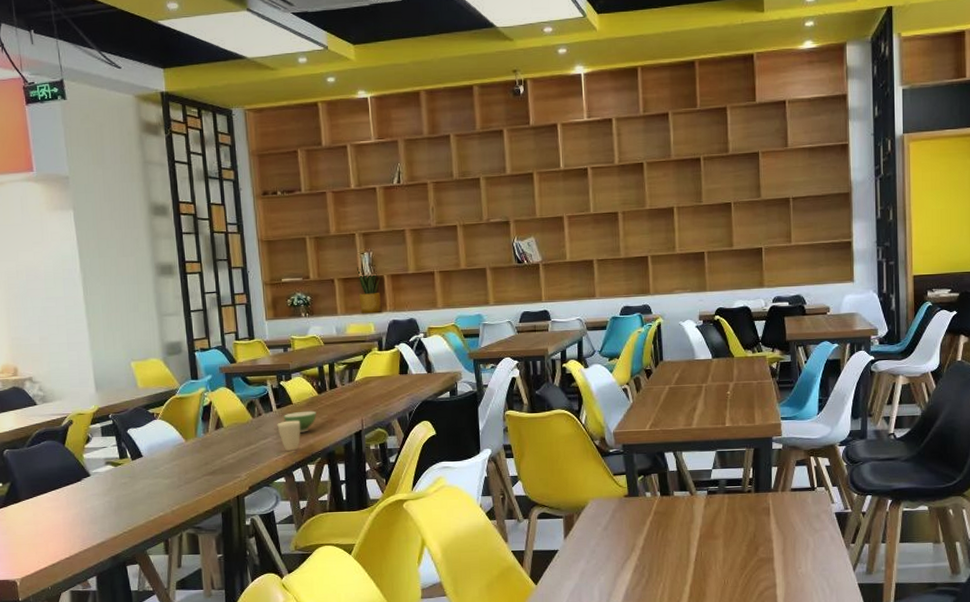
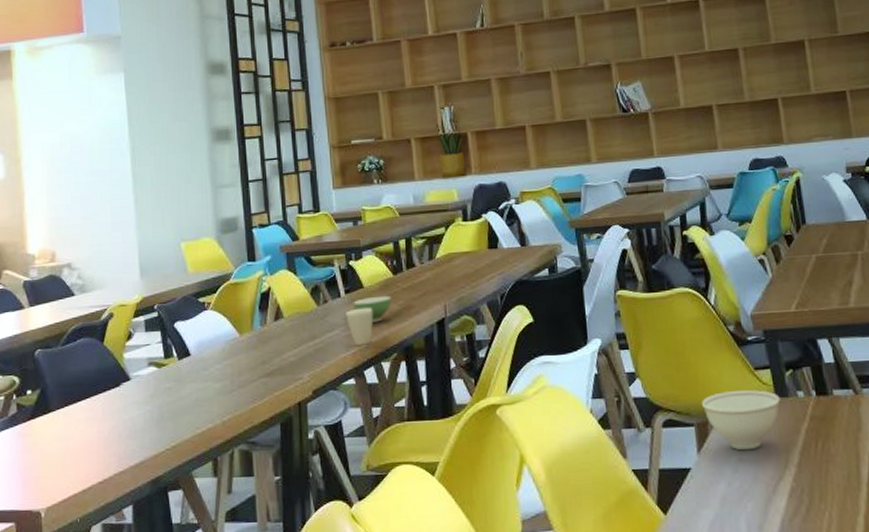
bowl: none [569,490,632,537] -> present [701,389,780,451]

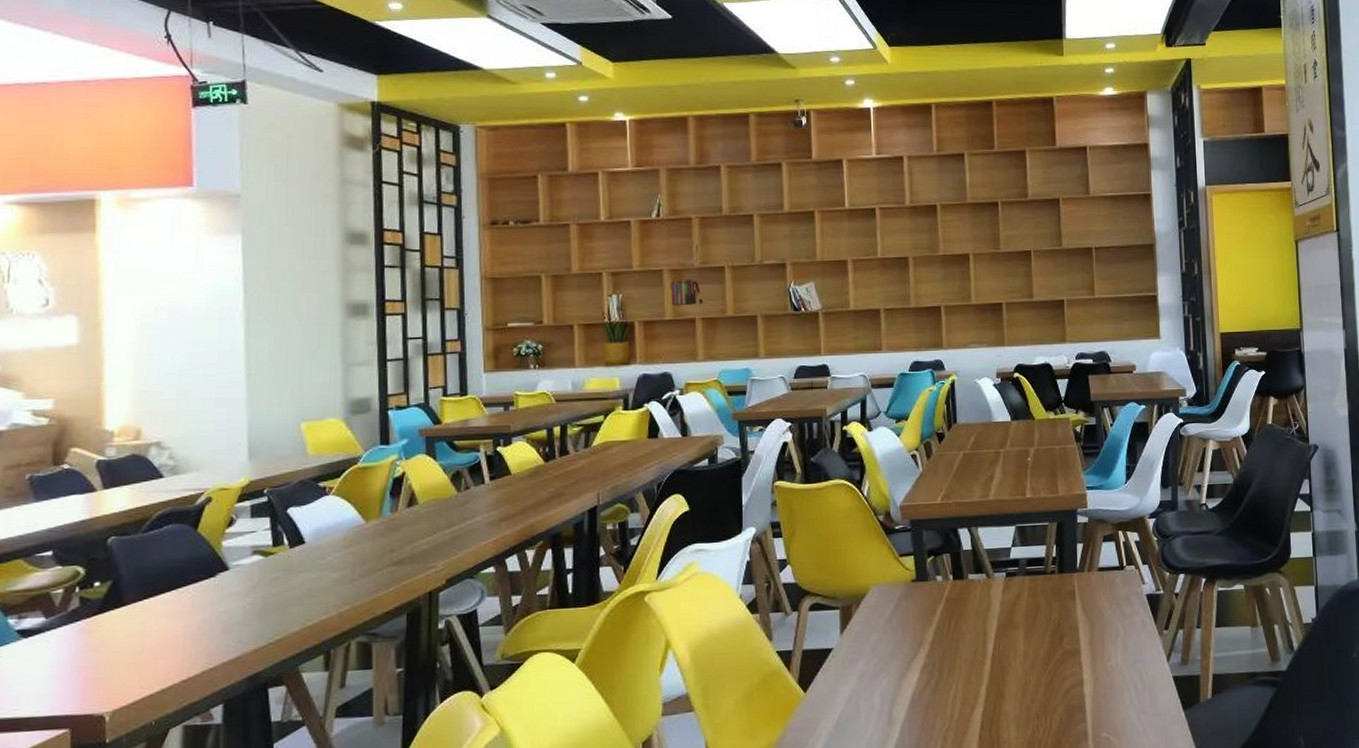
cup: present [345,307,374,346] -> none [489,494,520,533]
bowl: present [353,295,392,323] -> none [498,482,541,510]
books: none [499,87,532,115] -> present [671,280,704,306]
bowl: present [701,389,780,451] -> none [847,574,920,631]

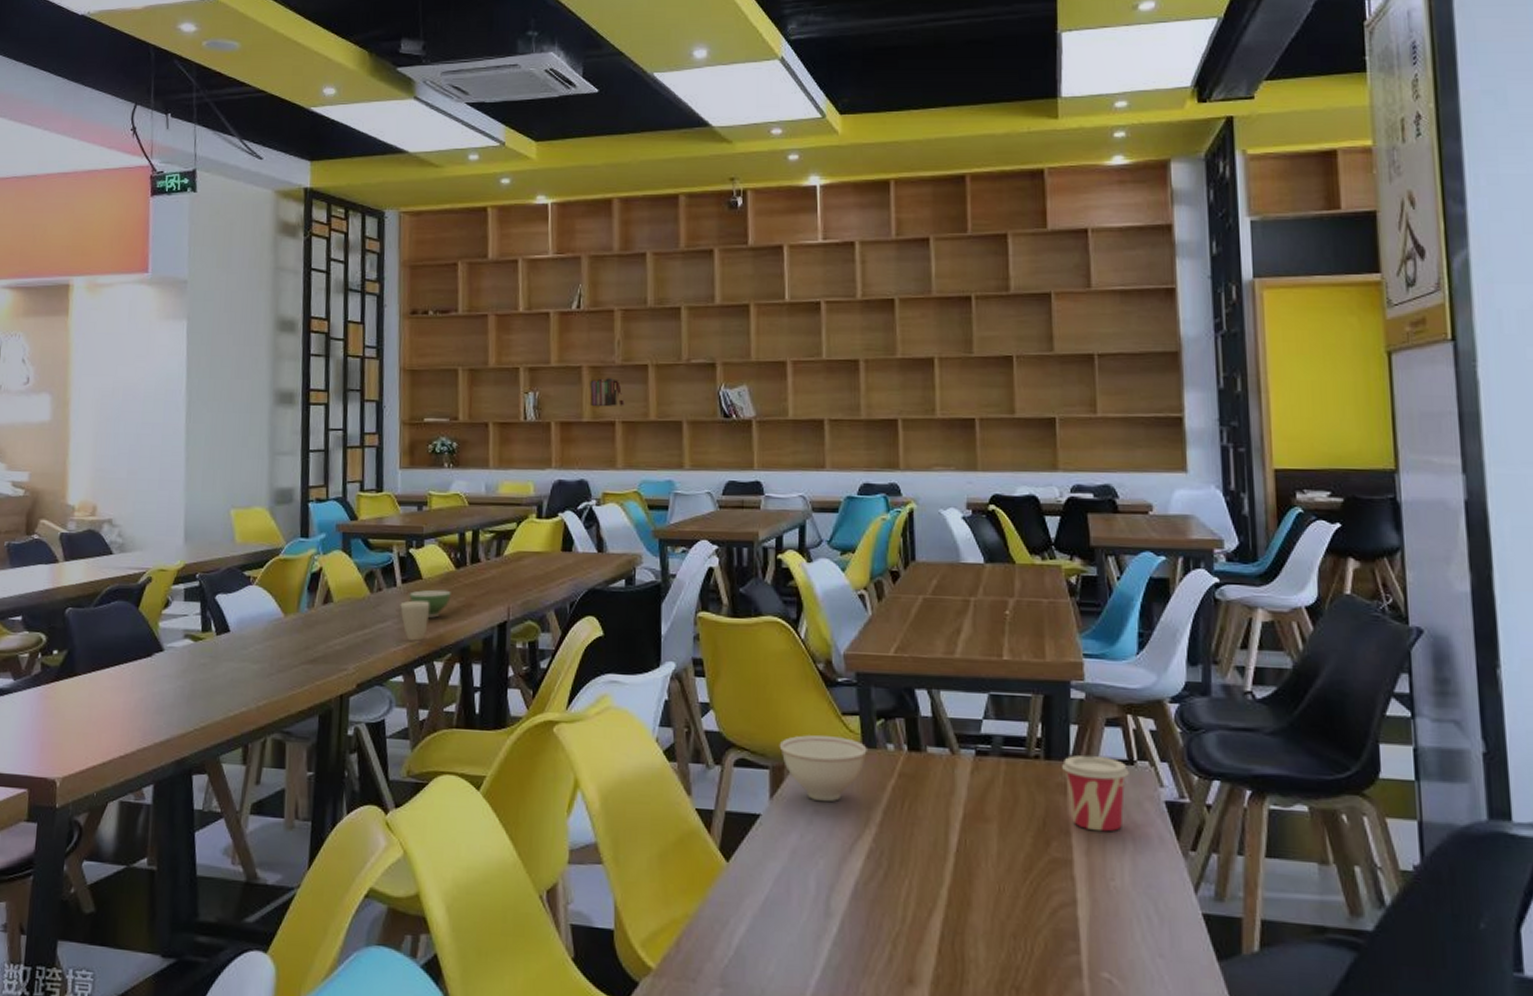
cup: none [489,494,520,533] -> present [400,600,430,641]
bowl: none [498,482,541,510] -> present [409,589,451,618]
planter: present [601,310,631,366] -> none [517,408,547,470]
bowl: none [847,574,920,631] -> present [779,735,867,803]
cup: none [1072,565,1120,625] -> present [1062,755,1129,832]

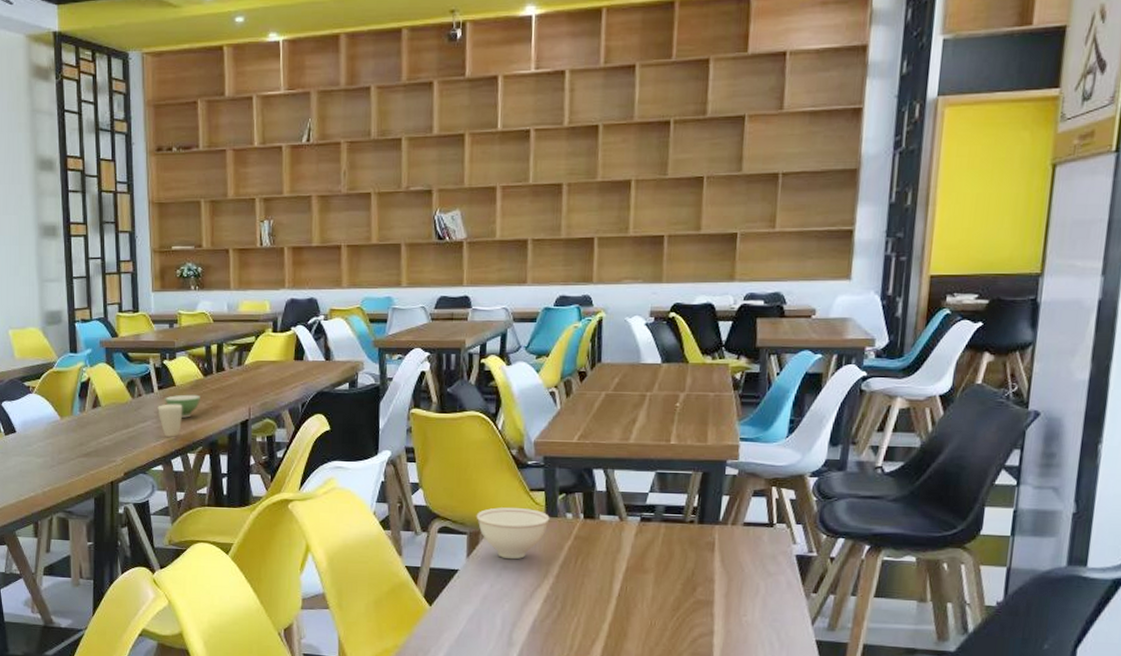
books: present [590,378,625,407] -> none [319,206,350,233]
cup: present [1062,755,1129,832] -> none [712,519,768,580]

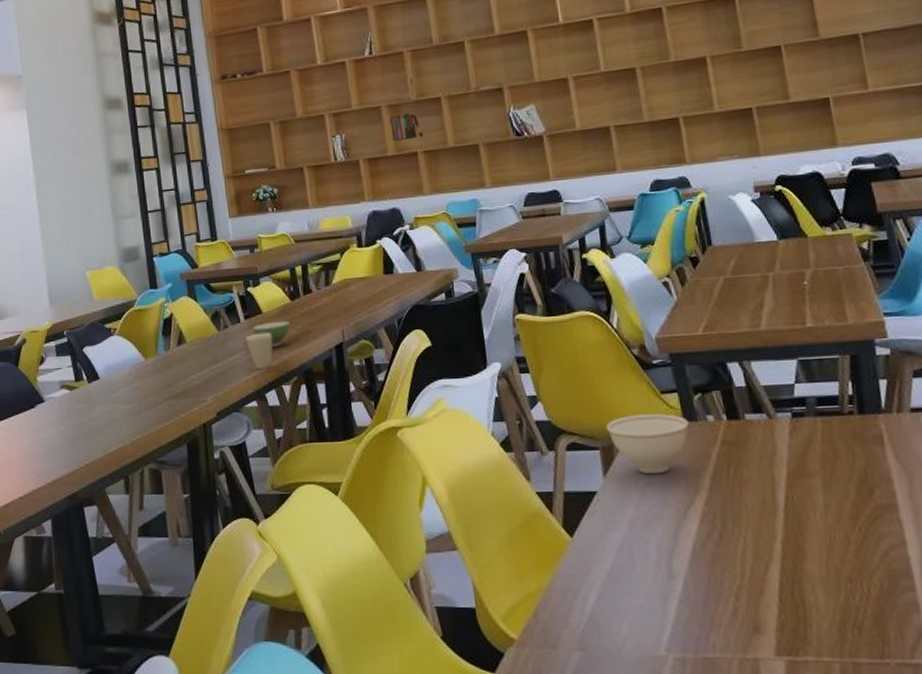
books: none [319,206,350,233] -> present [390,114,424,142]

